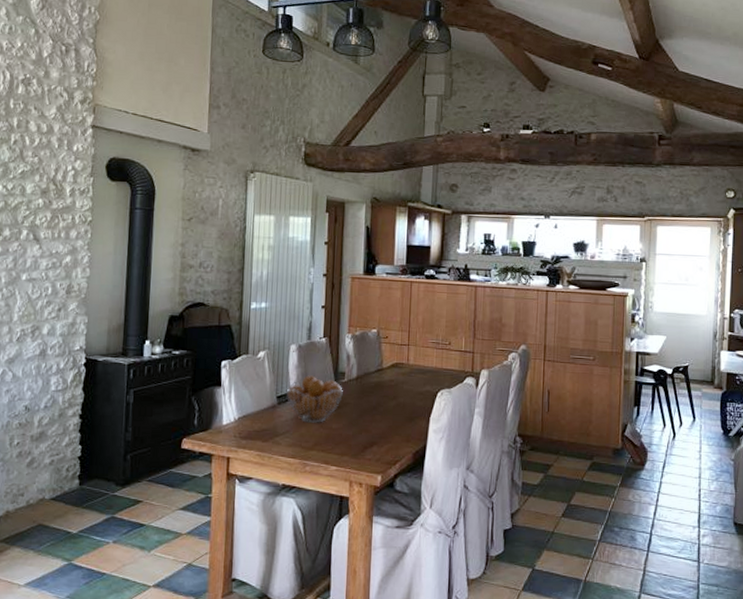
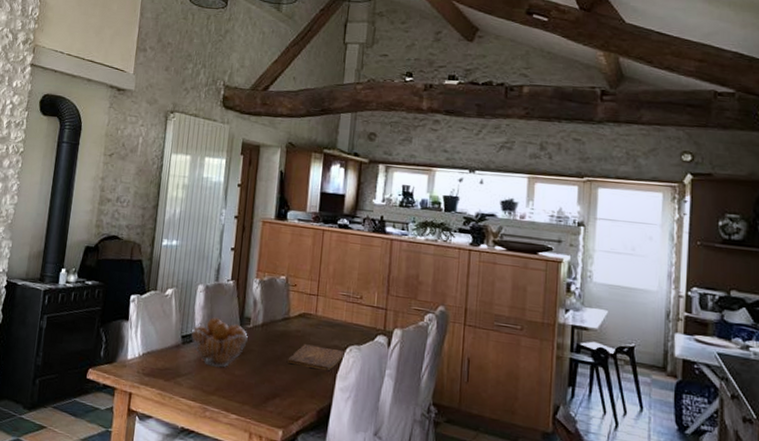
cutting board: none [383,392,438,416] -> present [287,344,346,371]

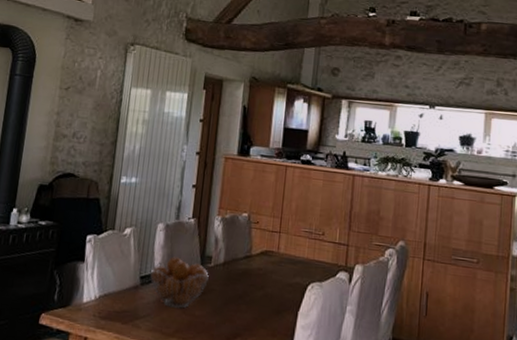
cutting board: present [287,344,346,371] -> none [249,282,308,309]

